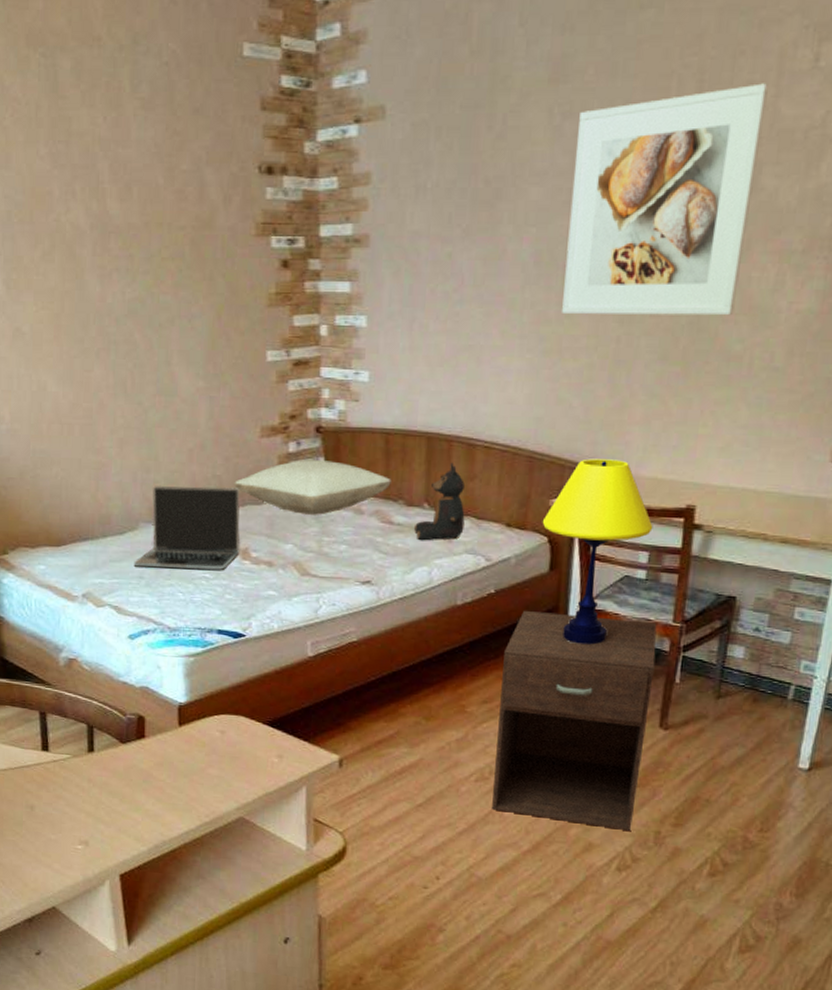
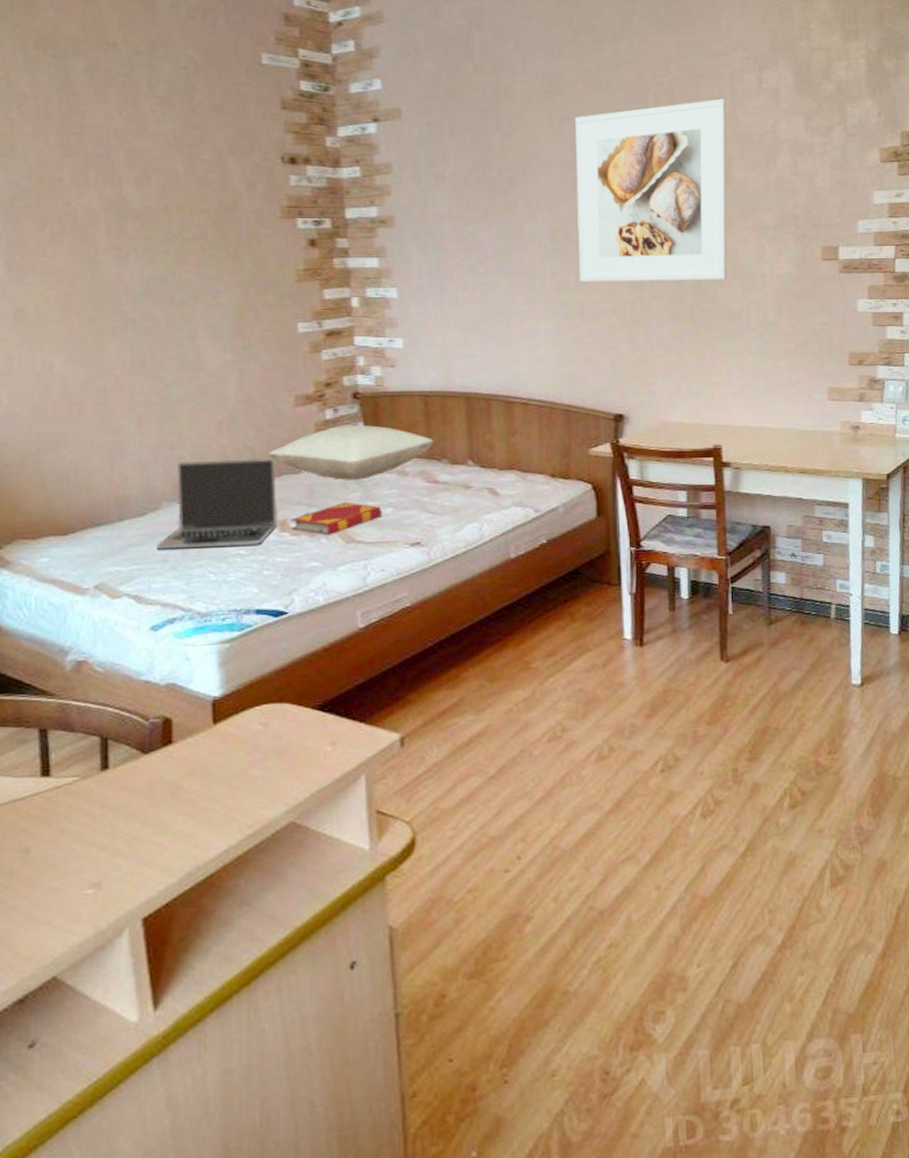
hardback book: none [251,535,336,567] -> present [290,501,382,535]
teddy bear: present [413,462,465,541] -> none [460,420,510,498]
nightstand: present [492,611,657,831] -> none [562,557,710,773]
table lamp: present [542,458,653,645] -> none [584,408,687,586]

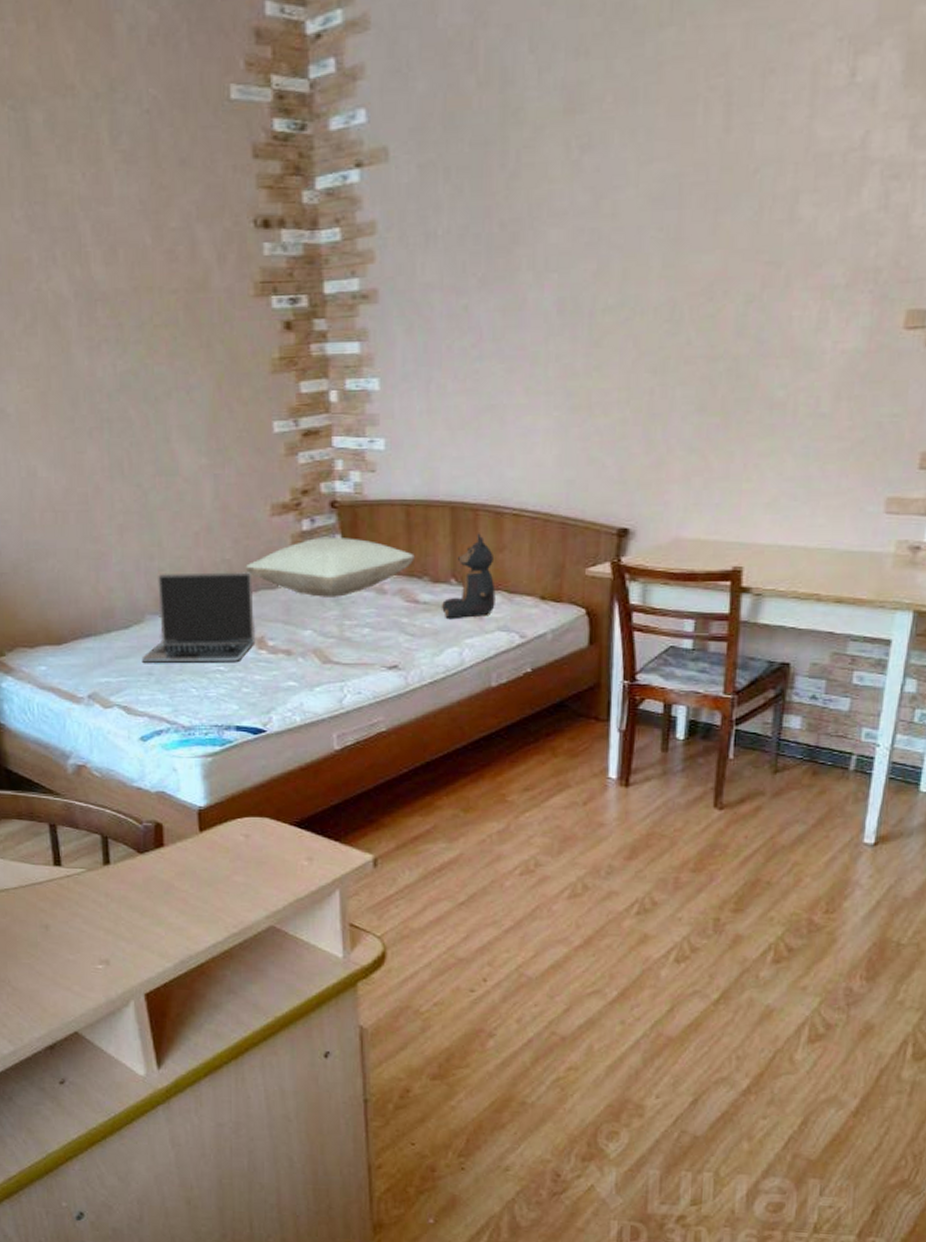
hardback book: present [290,501,382,535] -> none [267,620,359,654]
teddy bear: none [460,420,510,498] -> present [441,533,496,620]
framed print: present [575,99,728,283] -> none [590,103,802,367]

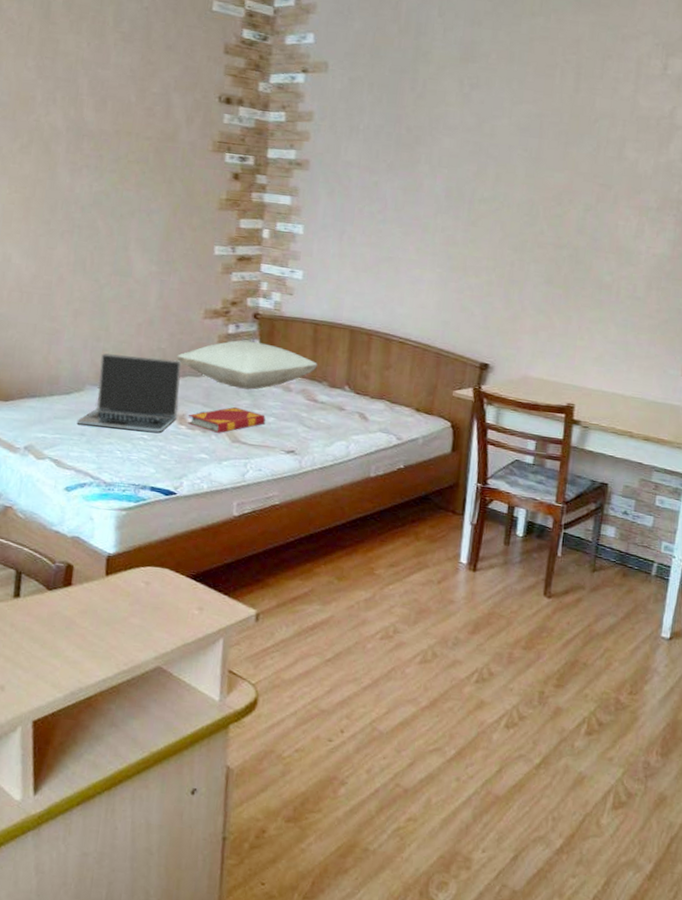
hardback book: none [267,620,359,654] -> present [188,406,266,433]
teddy bear: present [441,533,496,620] -> none [335,353,381,419]

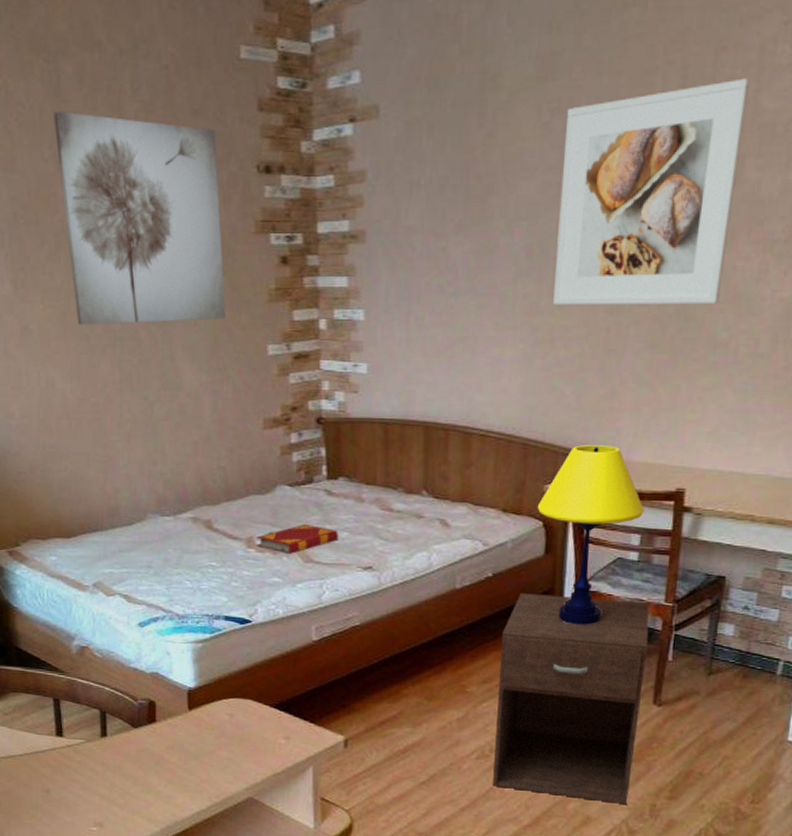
wall art: none [40,30,185,220] -> present [53,111,226,325]
laptop: present [76,353,182,433] -> none [142,477,245,559]
pillow: present [176,340,318,390] -> none [238,450,391,504]
nightstand: none [395,486,542,690] -> present [493,593,650,804]
table lamp: none [446,358,540,519] -> present [537,445,645,625]
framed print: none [467,80,629,253] -> present [553,78,750,306]

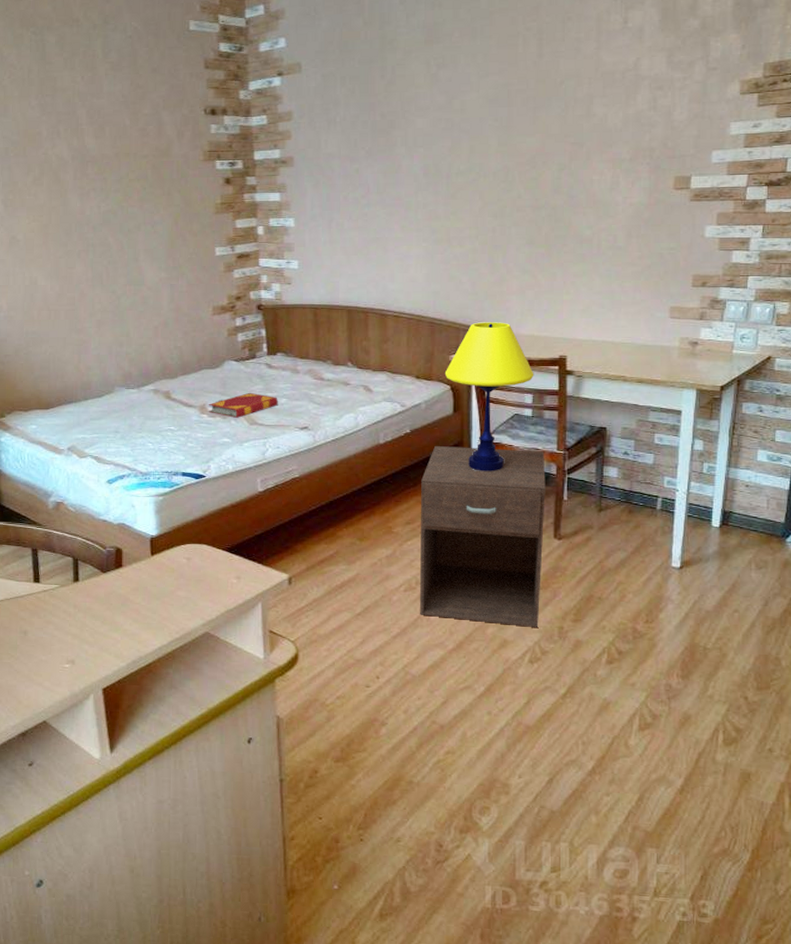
wall art: present [53,111,226,325] -> none [39,71,180,235]
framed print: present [553,78,750,306] -> none [448,39,591,212]

